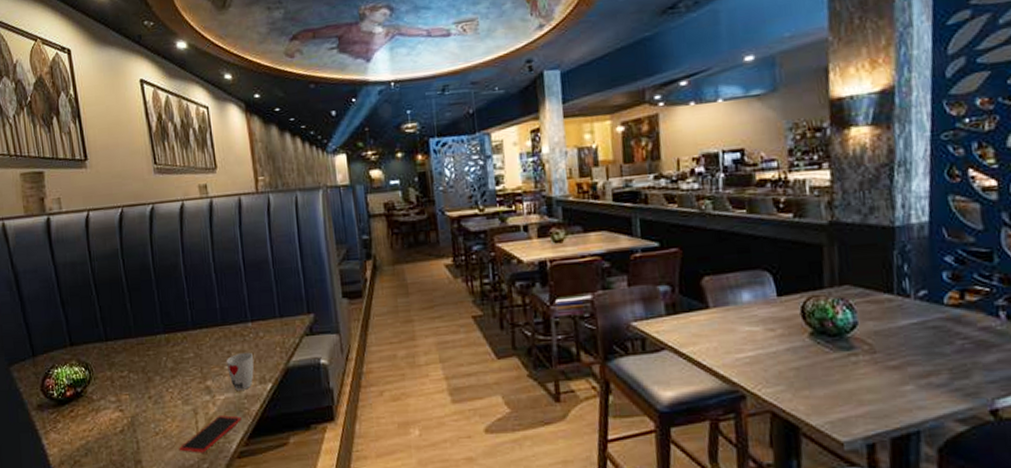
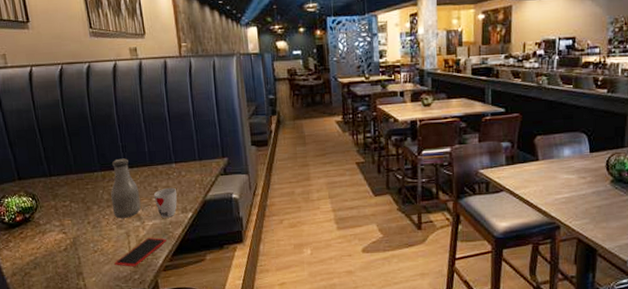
bottle: none [176,317,211,392] -> present [111,158,141,219]

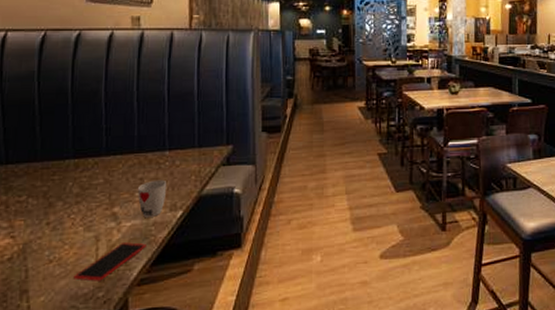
bottle: present [111,158,141,219] -> none [82,143,120,218]

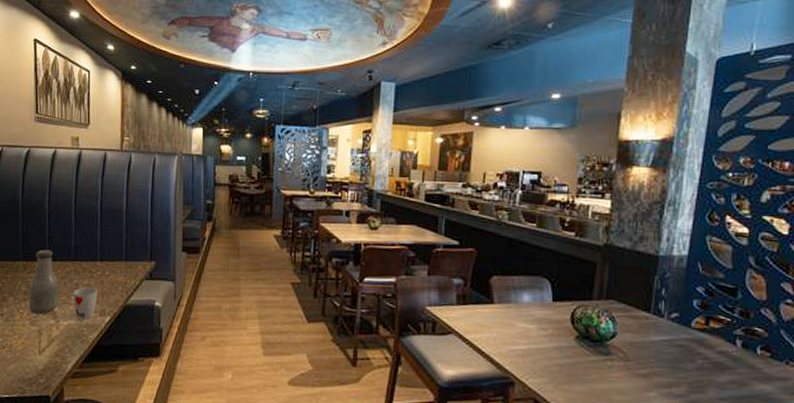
smartphone: present [73,242,146,281] -> none [21,339,79,369]
bottle: none [82,143,120,218] -> present [28,249,59,315]

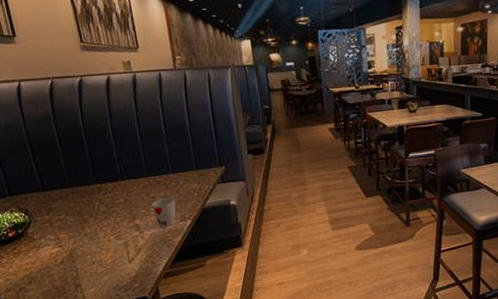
bottle: present [28,249,59,315] -> none [107,170,139,230]

